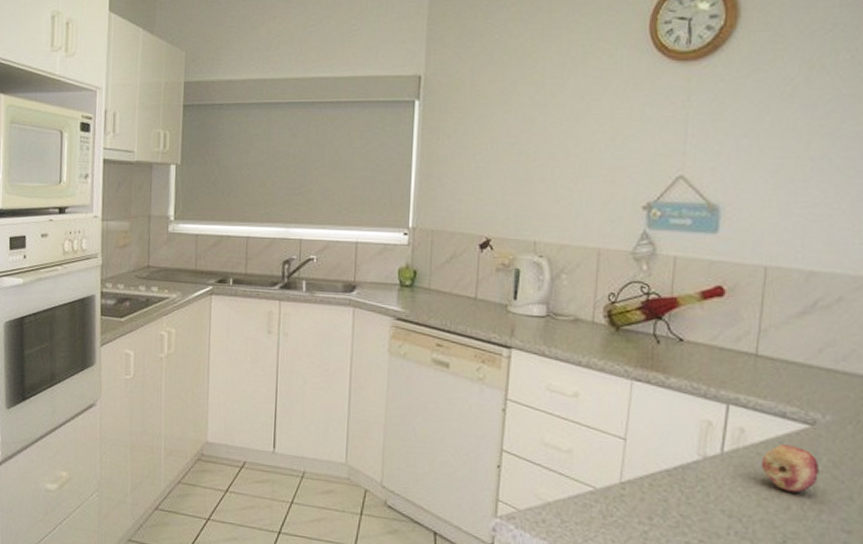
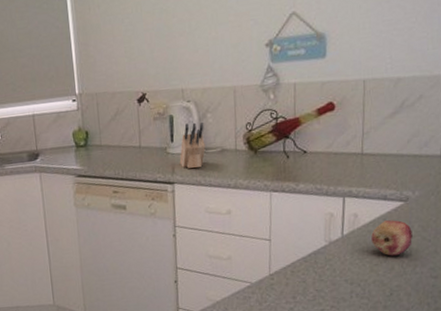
knife block: none [521,281,556,336] -> present [179,122,206,169]

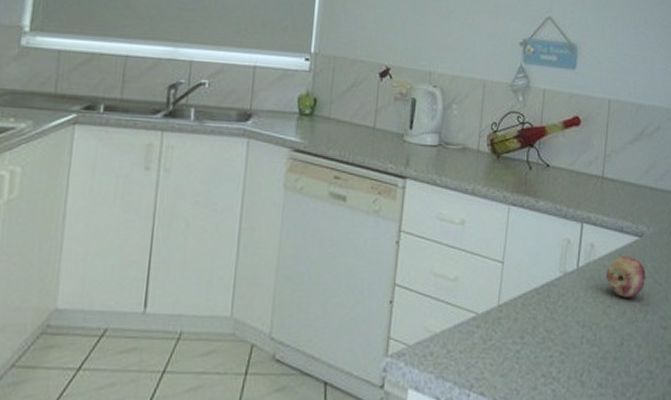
knife block: present [179,122,206,169] -> none [415,111,448,165]

